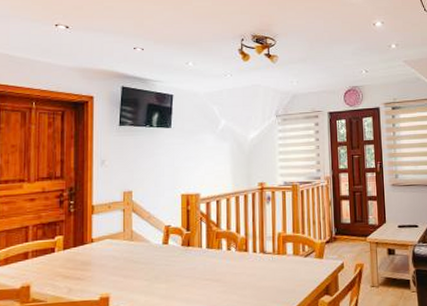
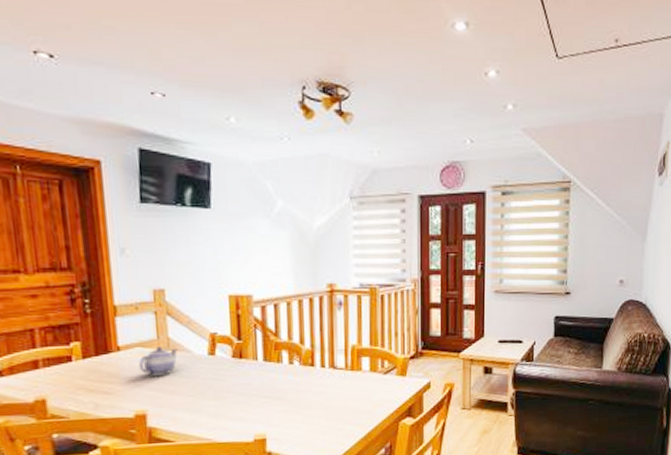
teapot: none [107,238,139,263] -> present [139,347,178,376]

